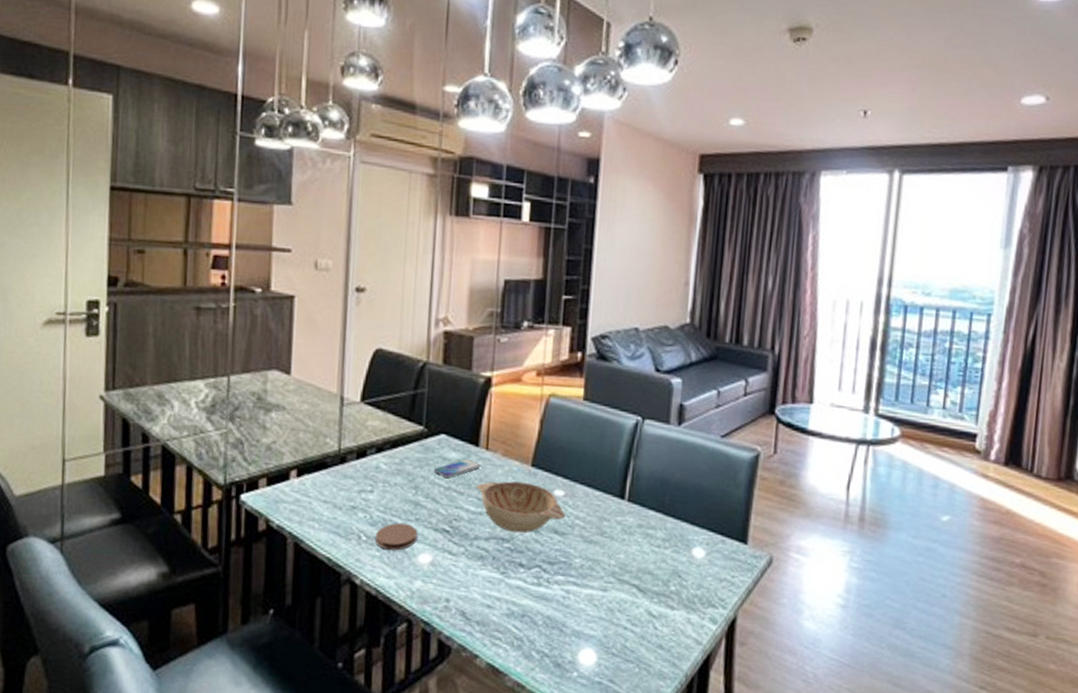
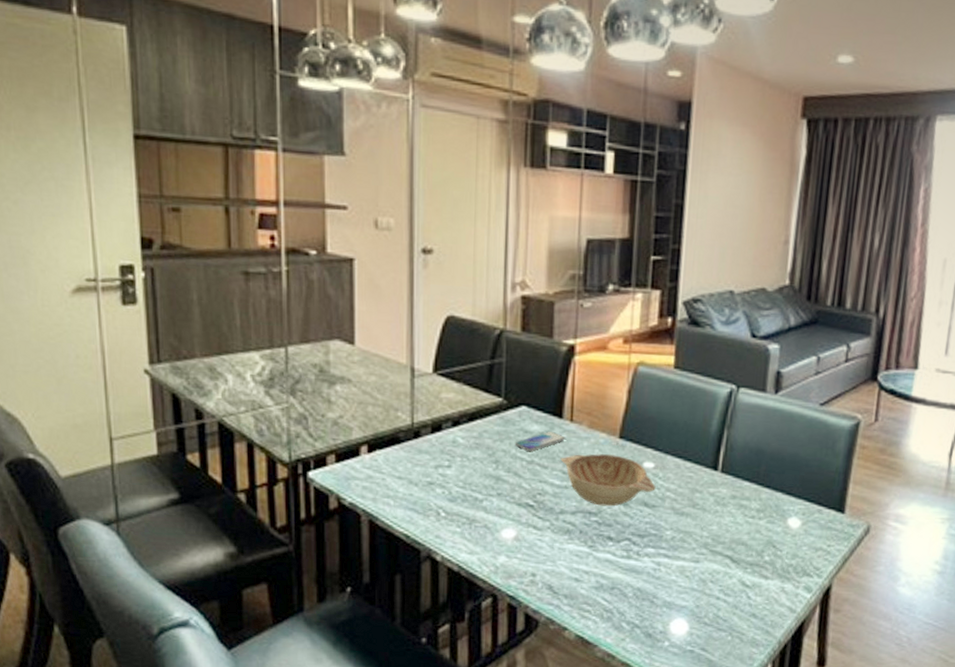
coaster: present [375,523,418,550] -> none [455,498,500,526]

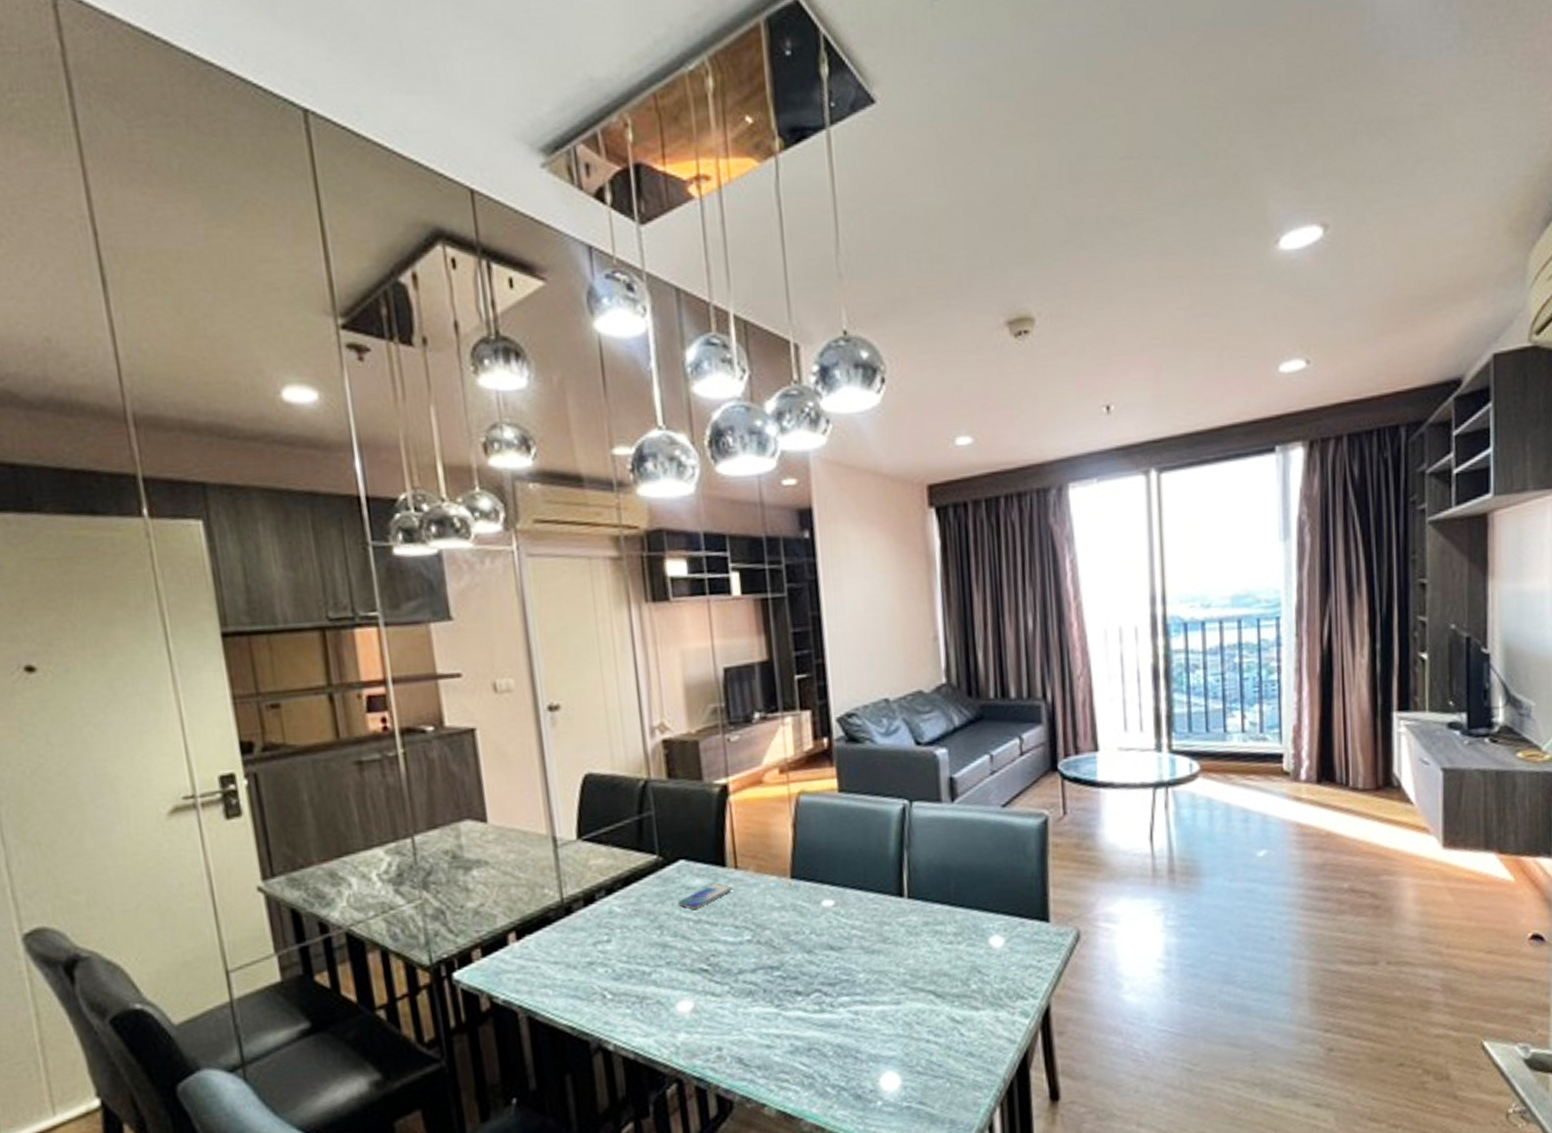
decorative bowl: present [560,453,656,507] -> none [730,897,839,958]

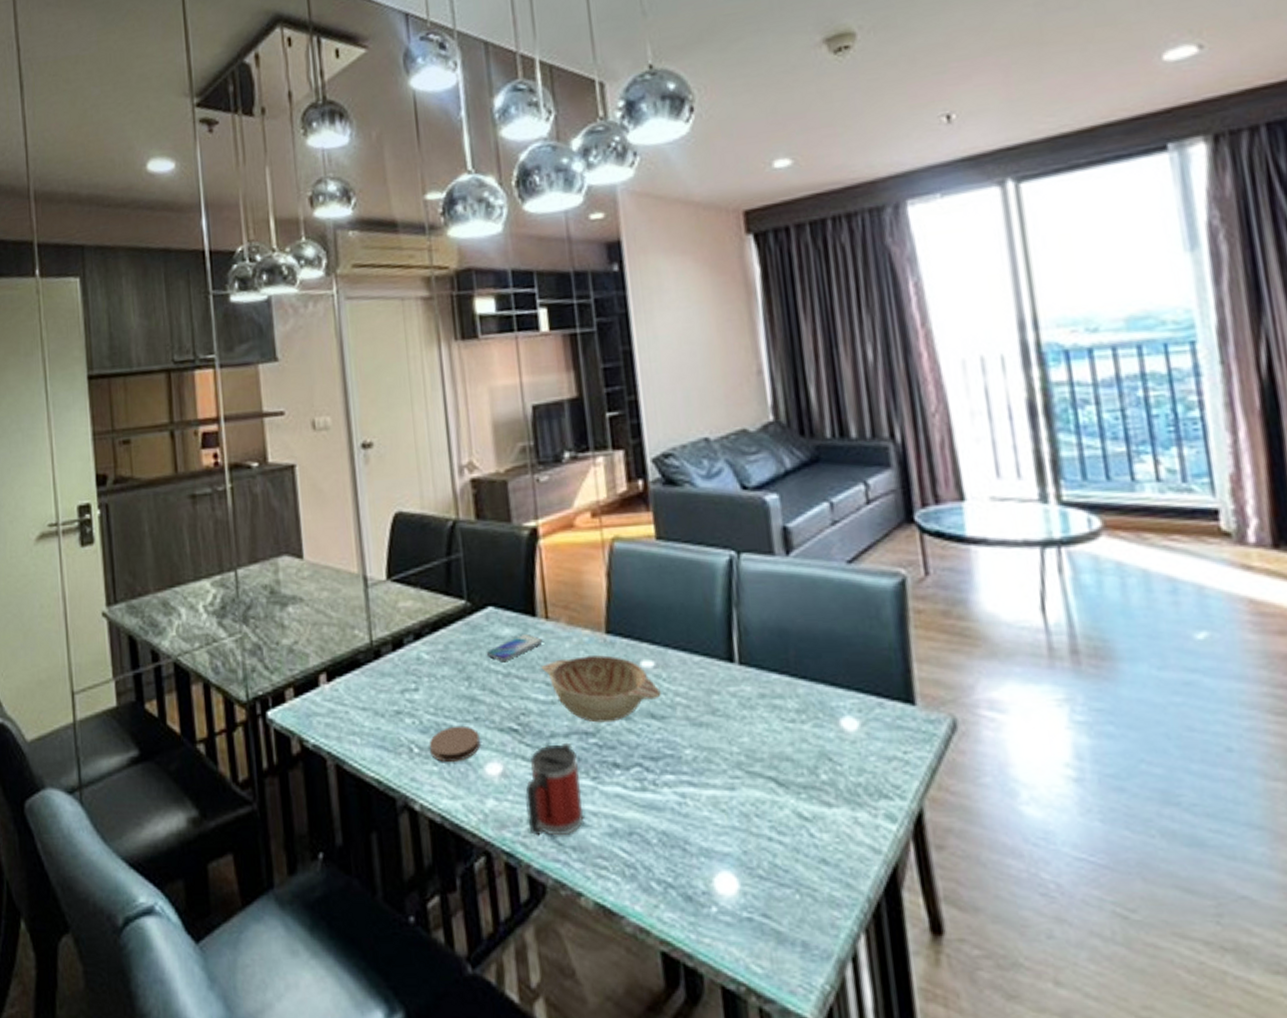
coaster: none [622,970,672,1005] -> present [429,725,480,762]
mug: none [714,977,769,1061] -> present [525,742,584,836]
decorative bowl: none [730,897,839,958] -> present [541,654,661,723]

